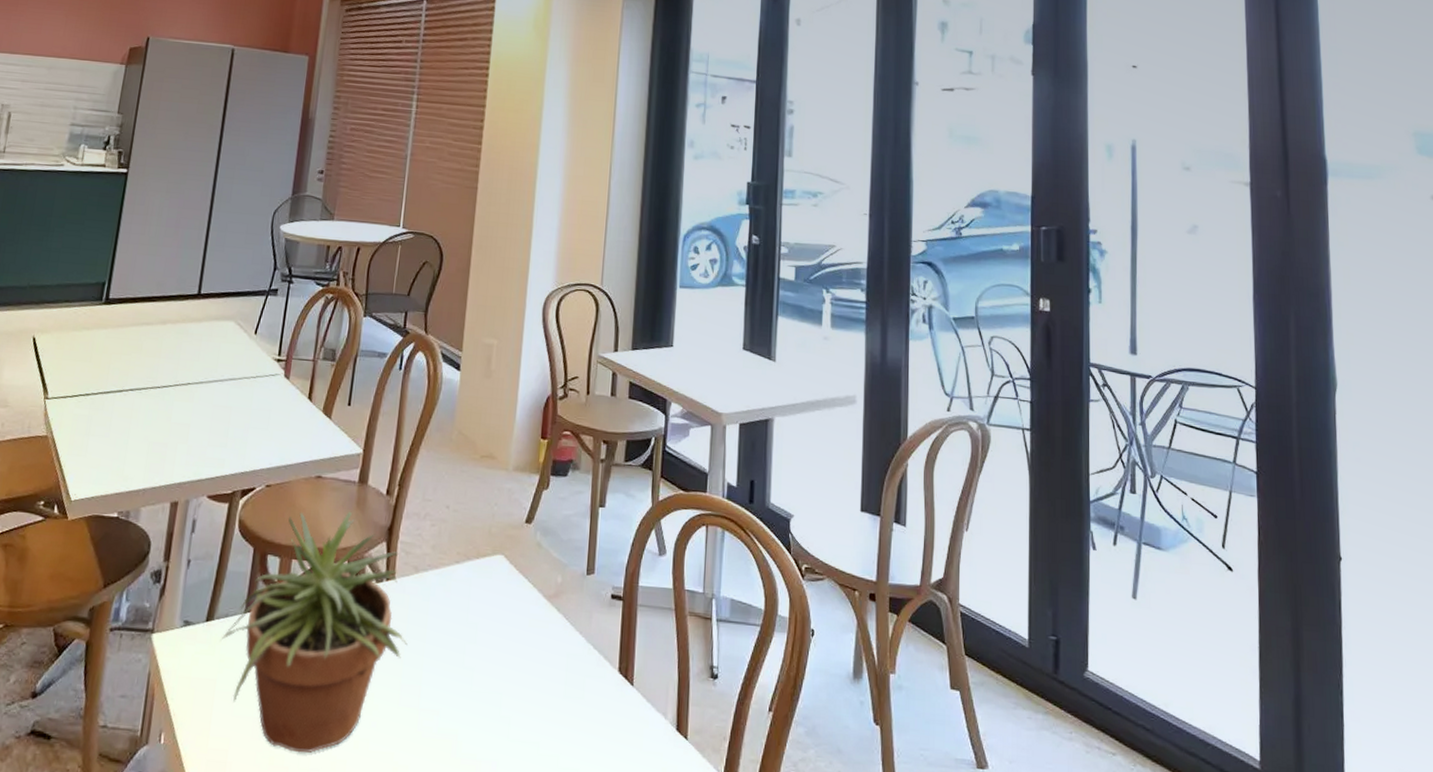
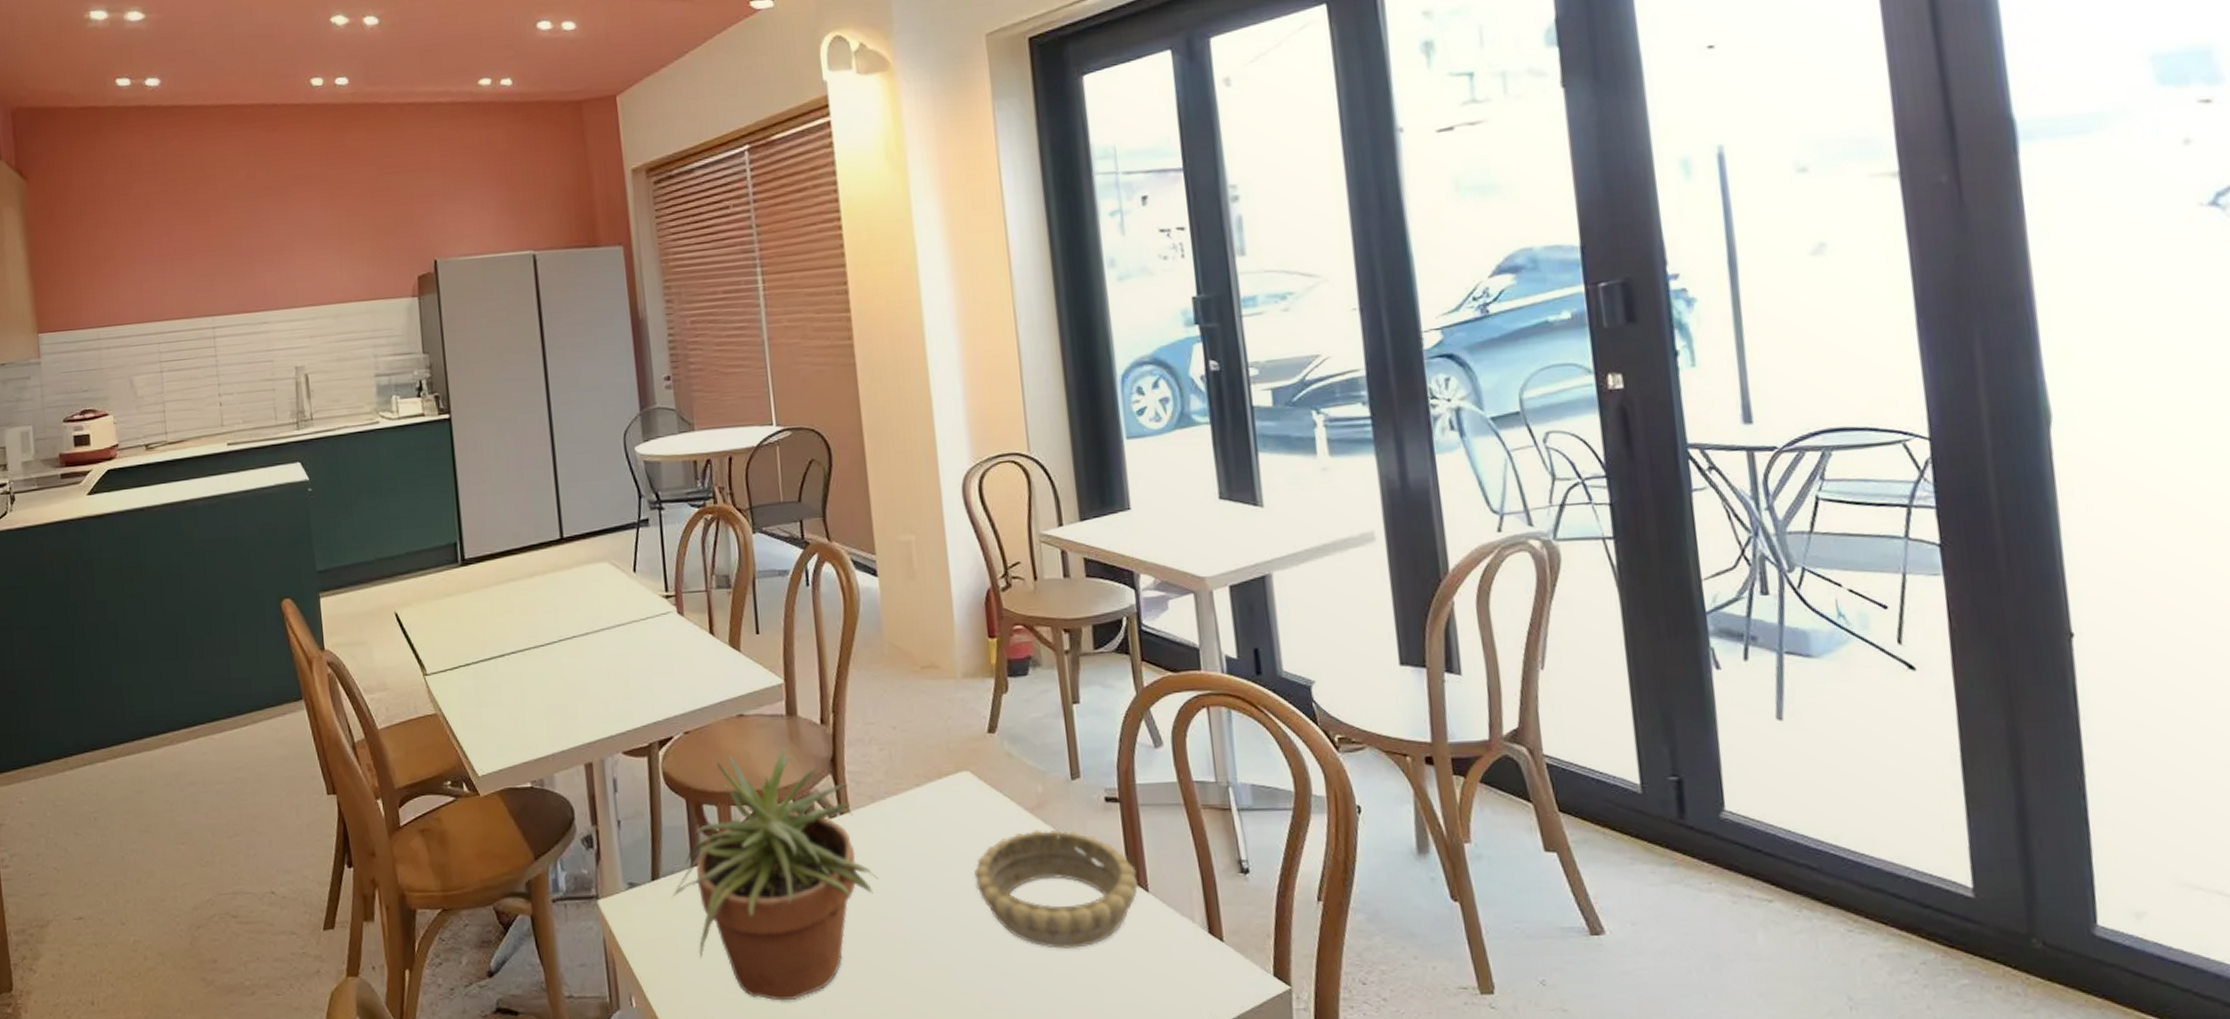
decorative bowl: none [490,616,626,731] -> present [974,829,1139,949]

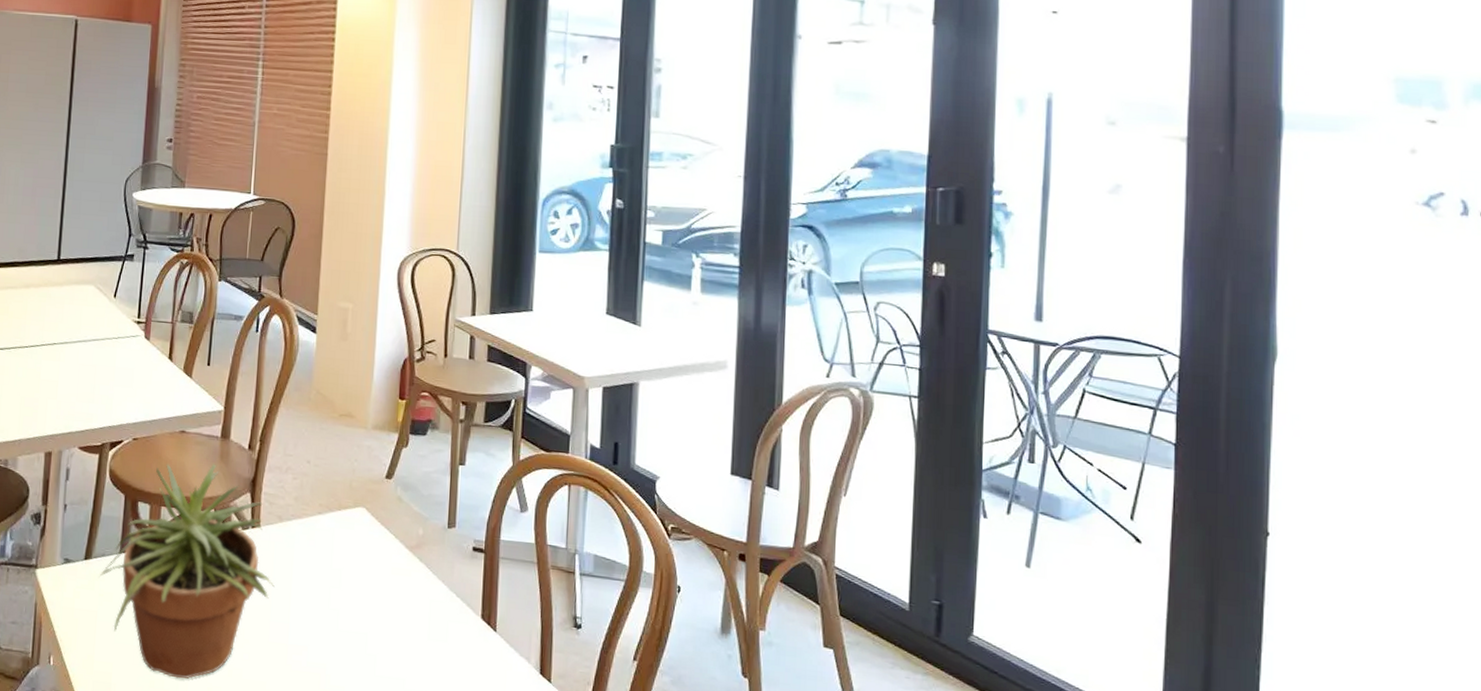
decorative bowl: present [974,829,1139,949] -> none [355,565,489,670]

